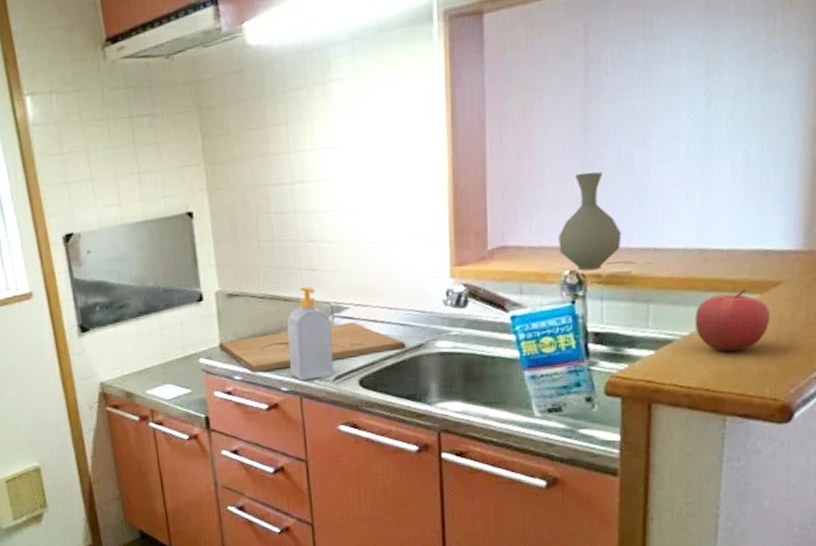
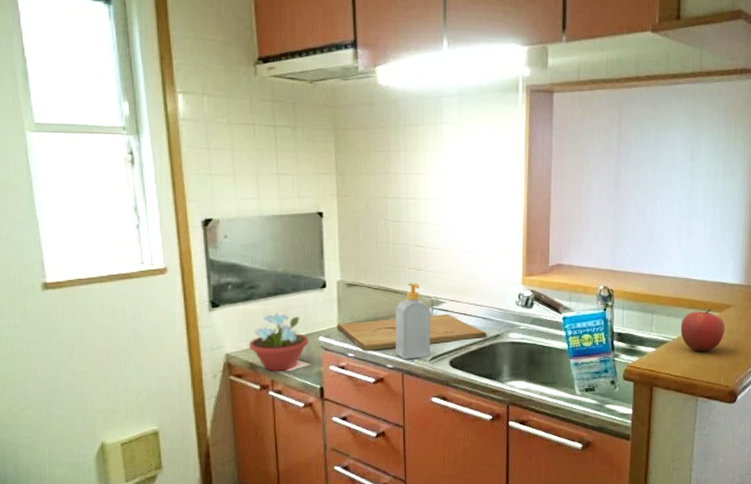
potted flower: none [122,333,189,400] -> present [248,312,309,371]
vase: present [558,171,622,271] -> none [597,216,638,287]

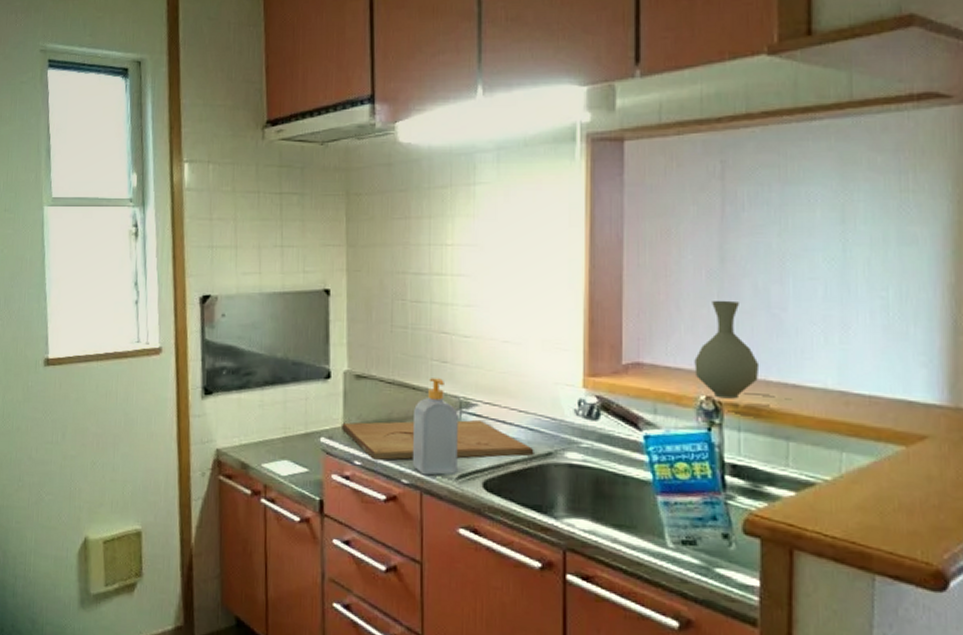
potted flower: present [248,312,309,371] -> none [241,404,309,475]
vase: none [597,216,638,287] -> present [694,300,760,399]
fruit: present [680,308,725,351] -> none [837,438,918,505]

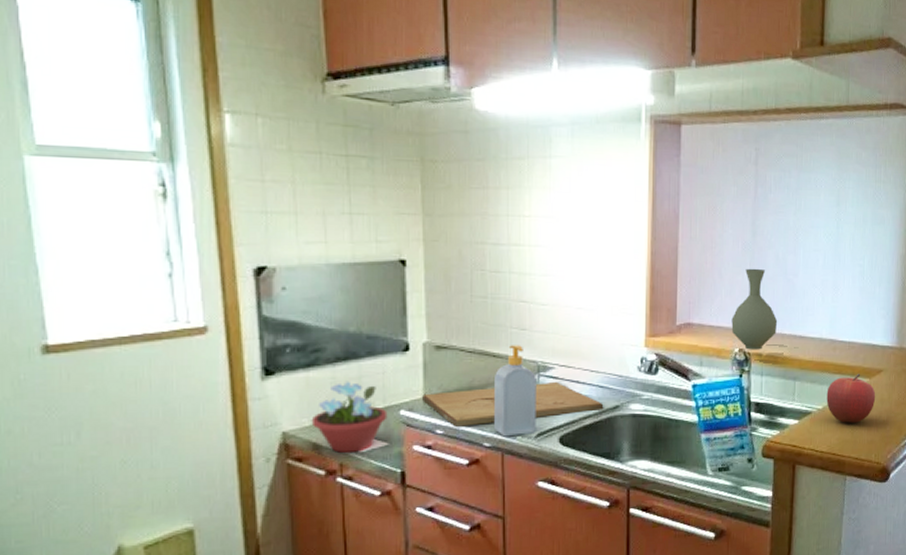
potted flower: none [241,404,309,475] -> present [311,381,388,453]
fruit: none [837,438,918,505] -> present [826,373,876,423]

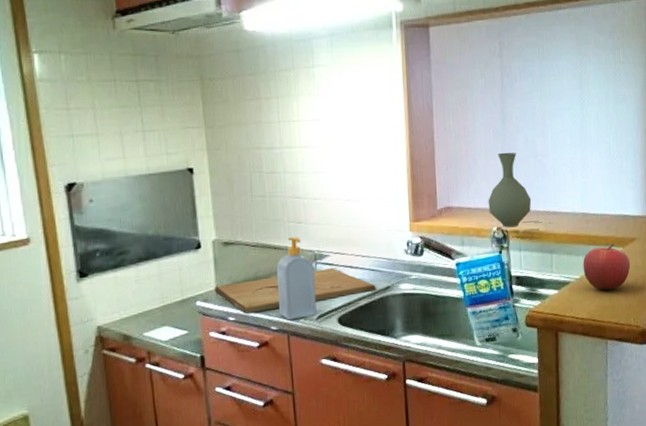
potted flower: present [311,381,388,453] -> none [121,278,186,342]

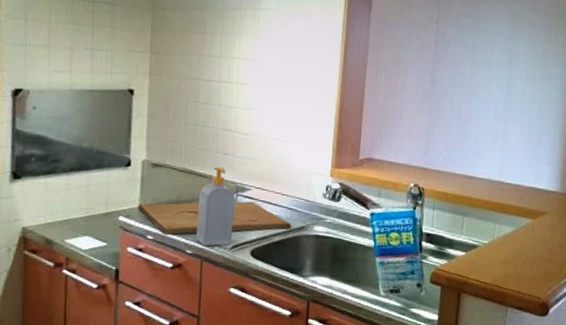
vase: present [488,152,532,228] -> none [408,113,451,186]
fruit: present [583,243,631,291] -> none [492,214,539,259]

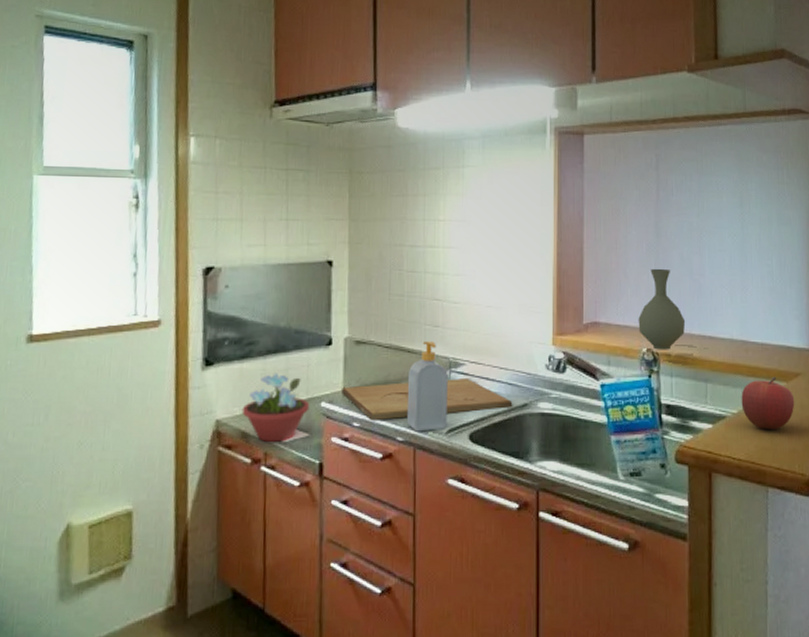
potted flower: none [46,188,109,249] -> present [241,372,310,442]
vase: none [408,113,451,186] -> present [638,268,686,350]
fruit: none [492,214,539,259] -> present [741,376,795,429]

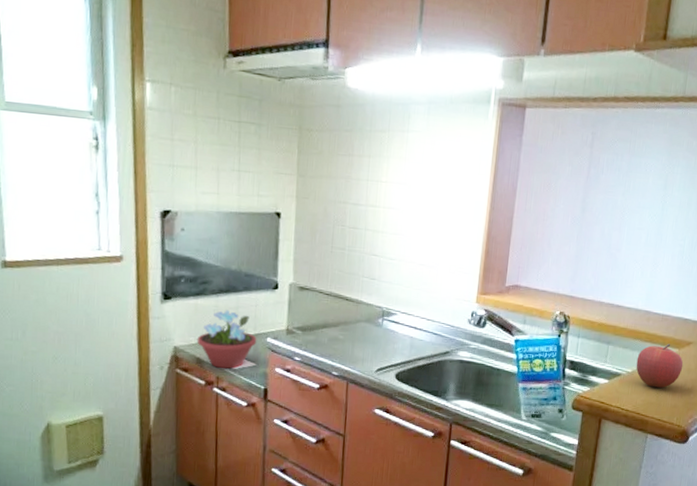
cutting board: present [342,377,513,420] -> none [285,325,436,357]
soap bottle: present [406,341,448,432] -> none [341,291,381,369]
vase: present [638,268,686,350] -> none [554,240,598,315]

